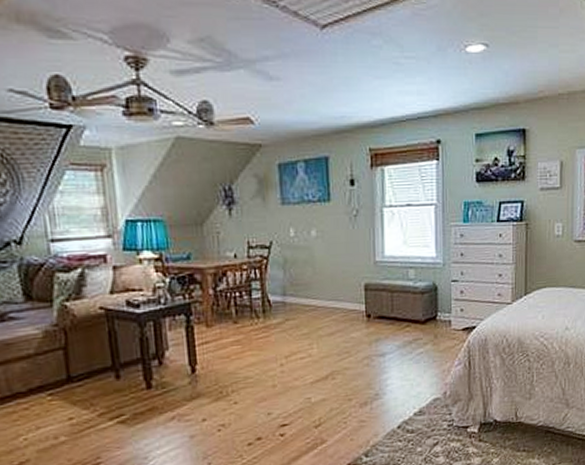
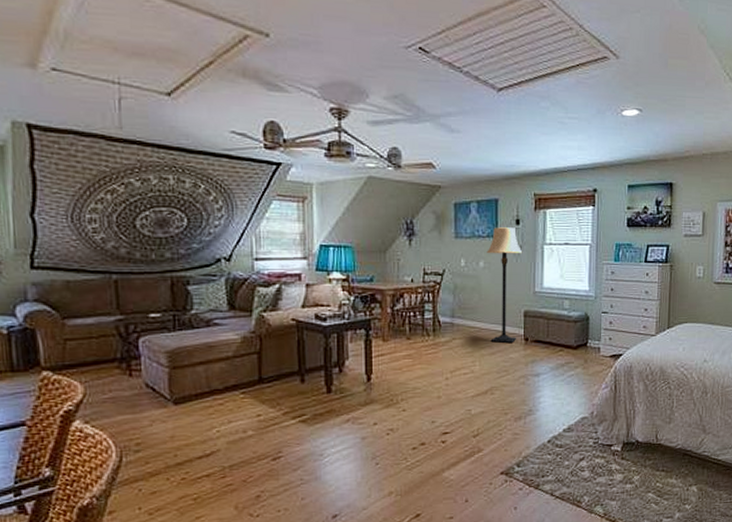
lamp: none [318,189,360,322] -> present [487,227,523,344]

